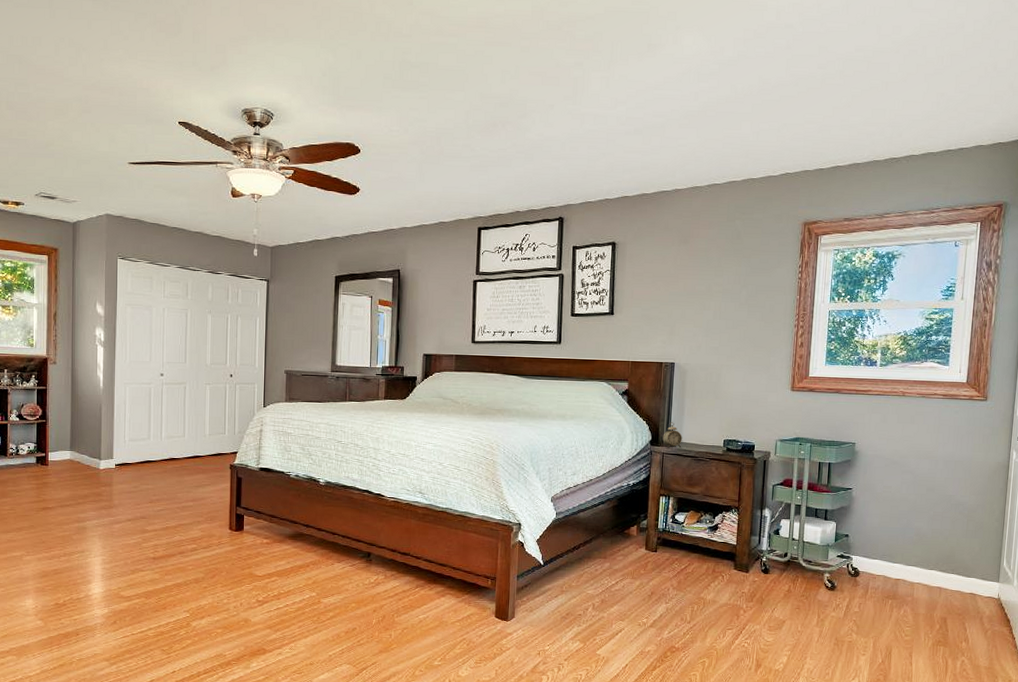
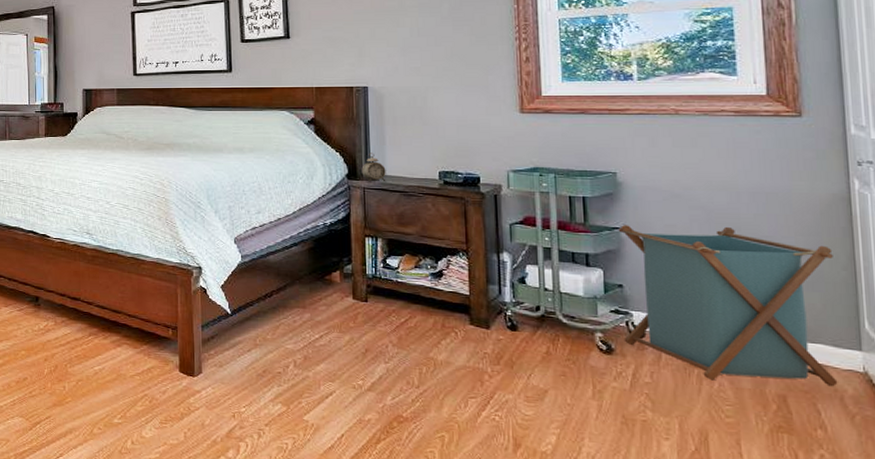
laundry basket: none [844,486,992,610] -> present [618,225,838,387]

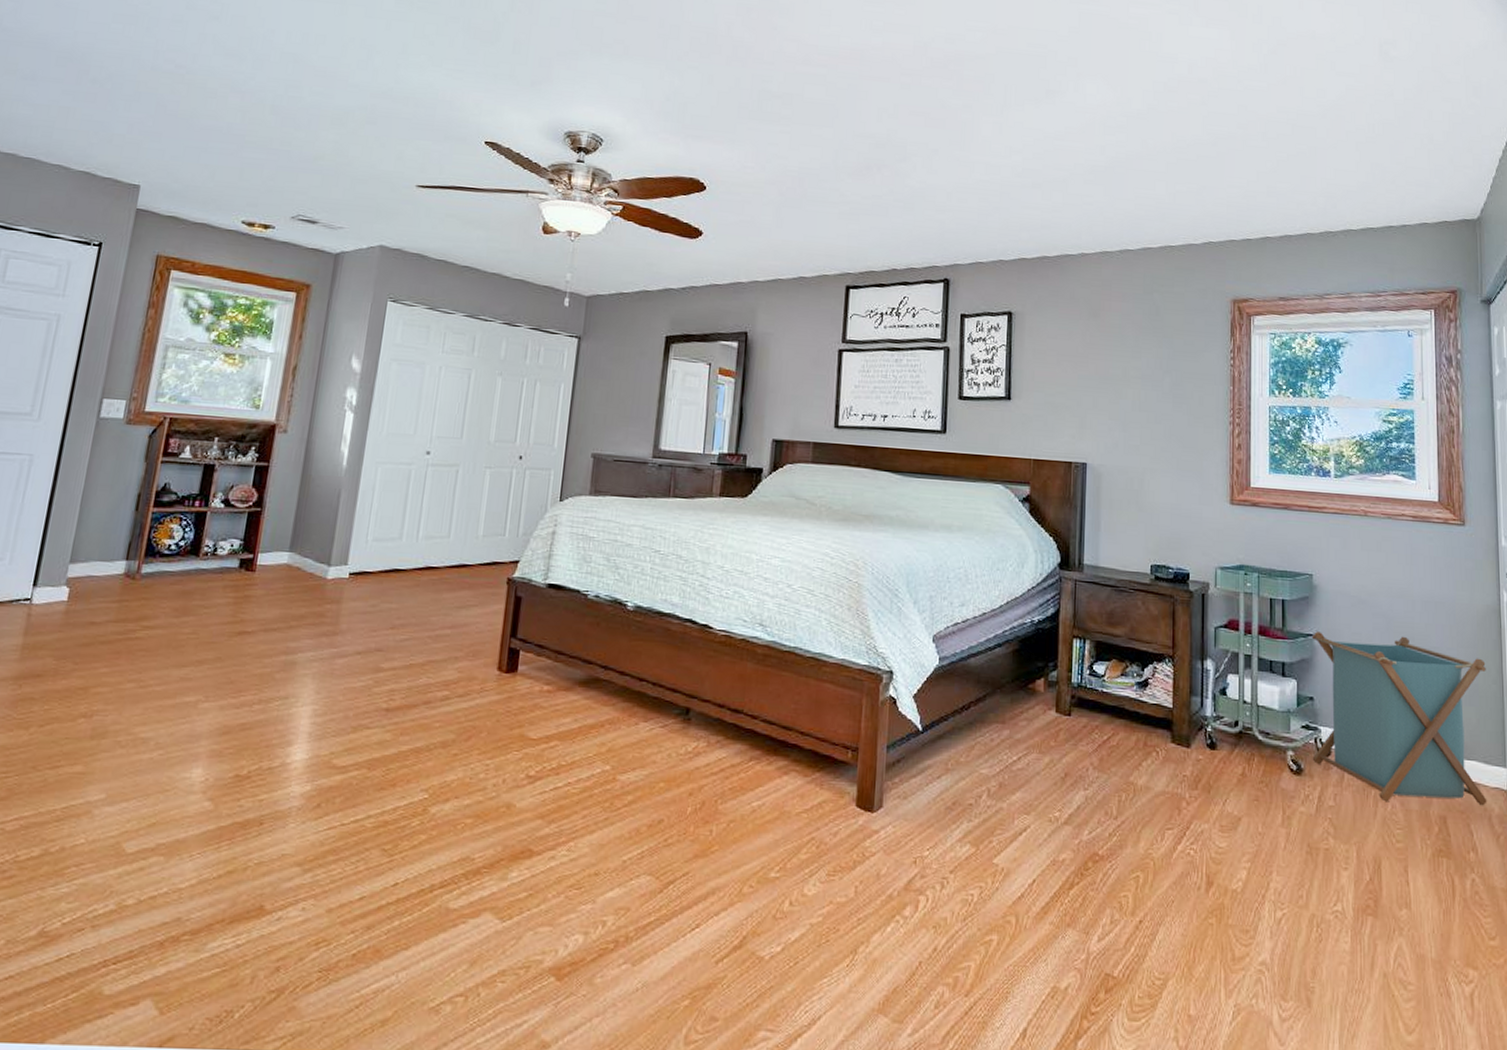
alarm clock: present [361,153,386,182] -> none [1074,539,1099,574]

